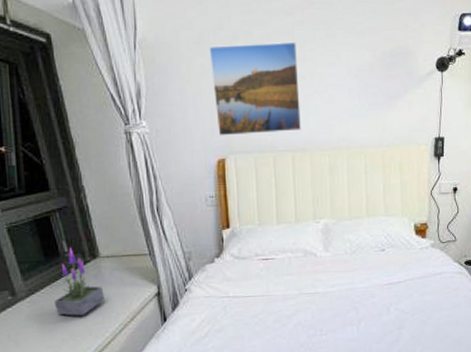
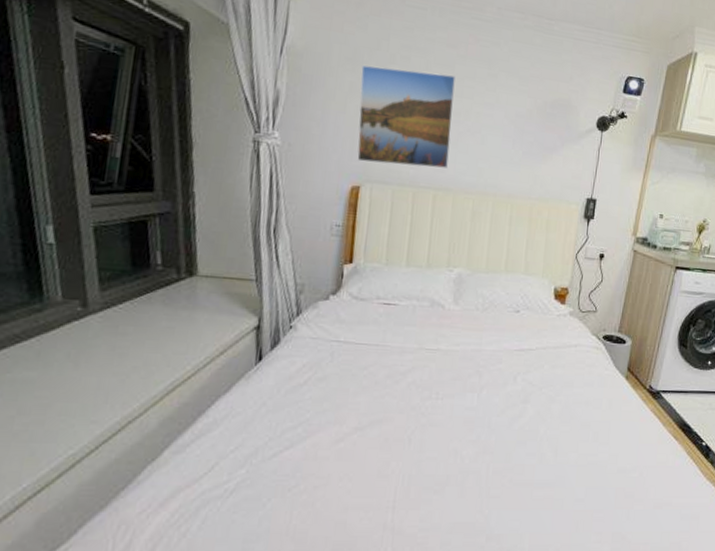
potted plant: present [54,247,104,316] -> none [132,259,194,341]

